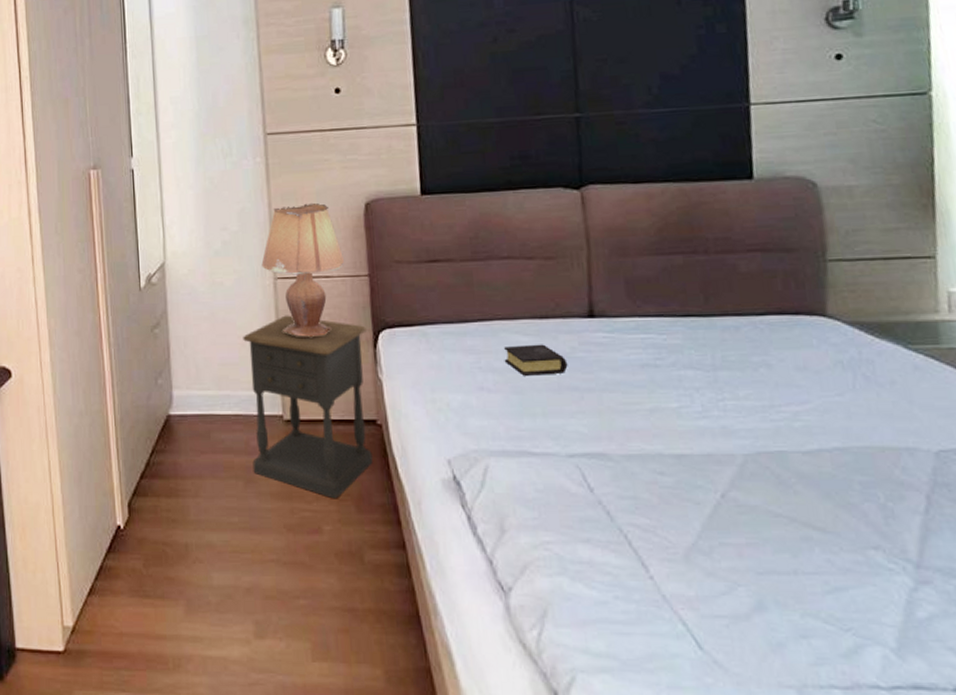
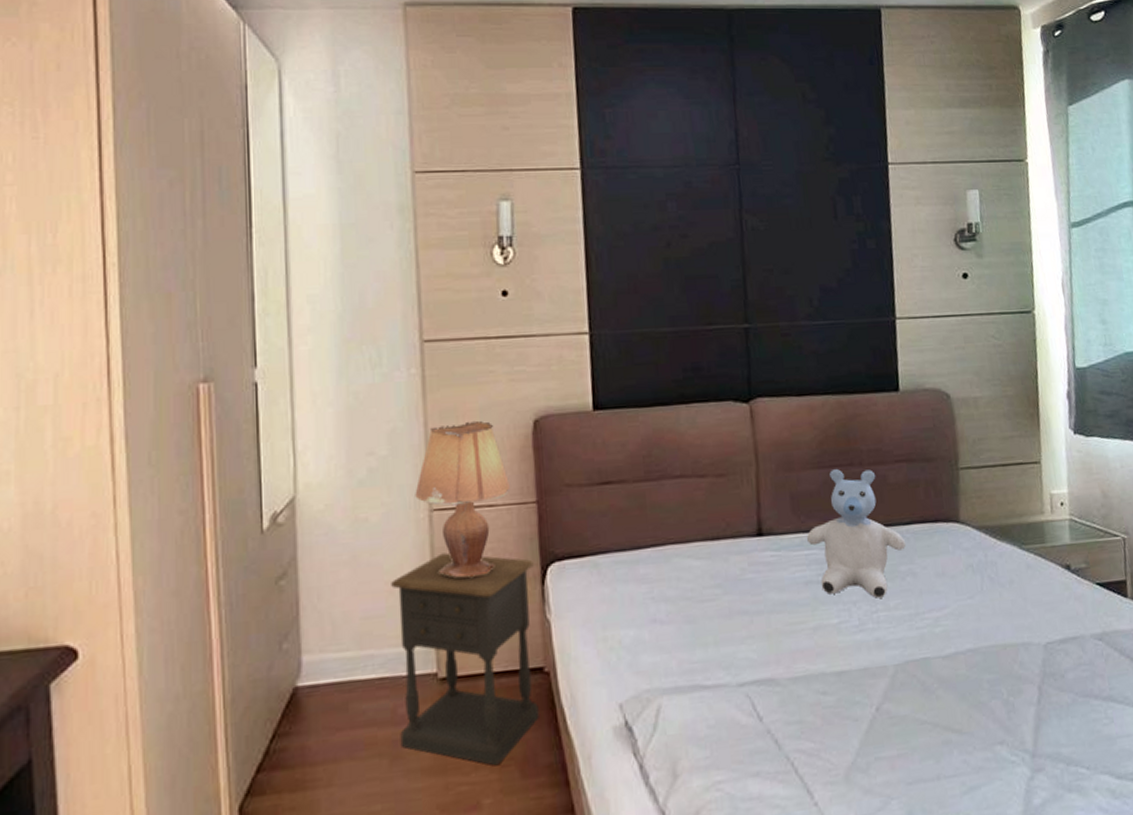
book: present [504,344,568,376] -> none [677,567,738,603]
stuffed bear: none [643,257,760,387] -> present [807,469,907,598]

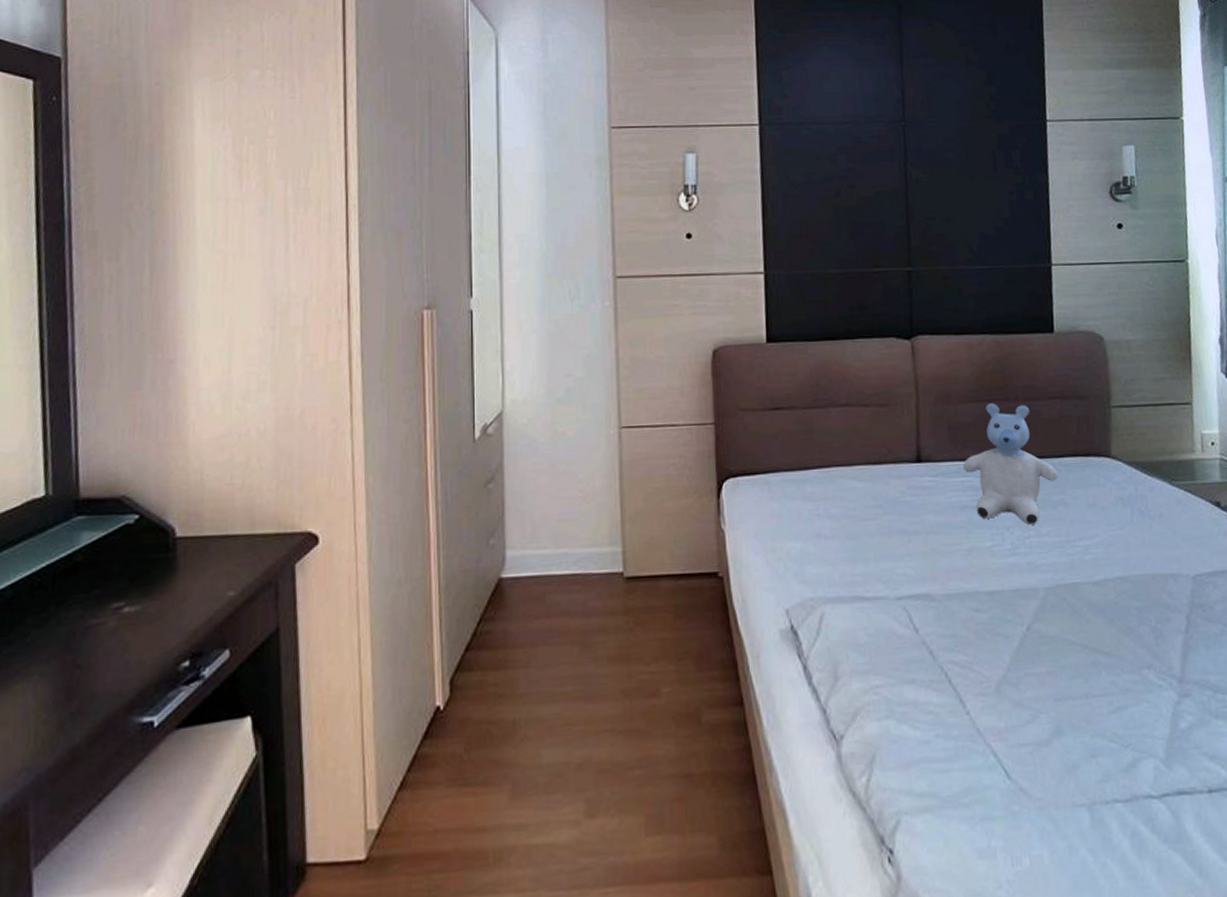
nightstand: present [391,552,539,766] -> none [584,465,713,659]
lamp: present [415,420,511,578] -> none [606,349,691,489]

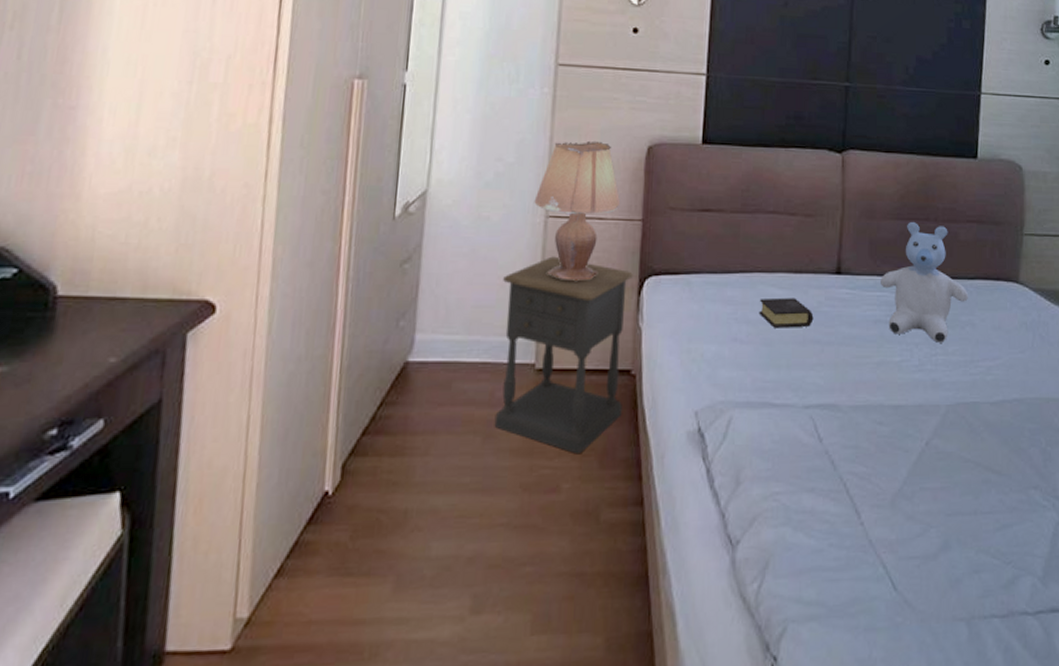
nightstand: none [584,465,713,659] -> present [494,256,633,455]
lamp: none [606,349,691,489] -> present [534,140,621,281]
book: none [840,489,898,521] -> present [759,297,814,328]

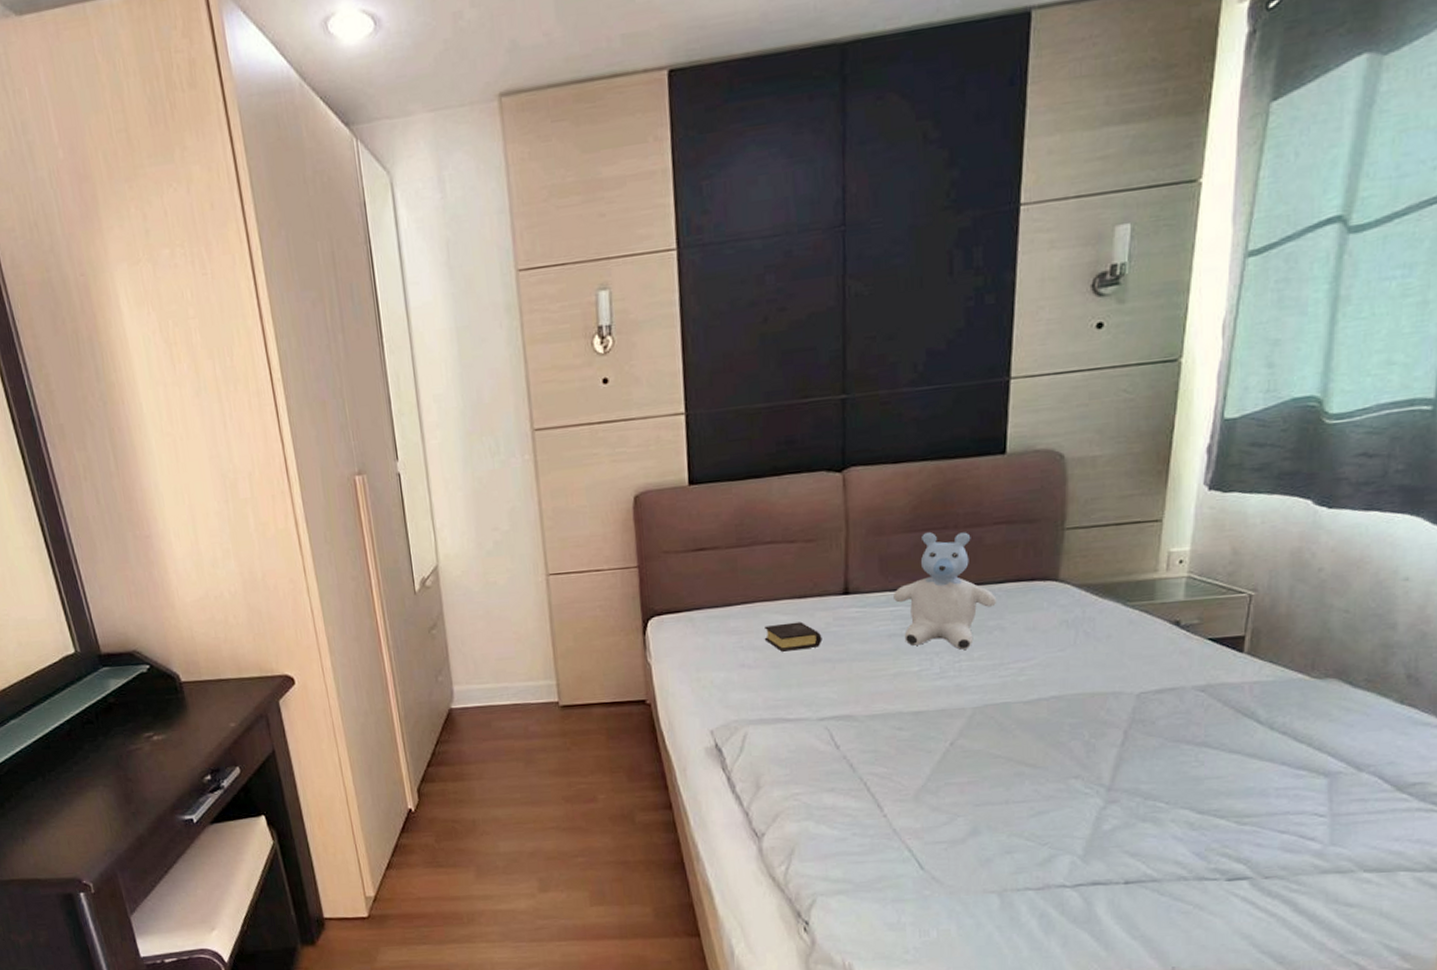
nightstand: present [494,256,633,455] -> none [518,609,642,772]
lamp: present [534,140,621,281] -> none [533,498,615,629]

